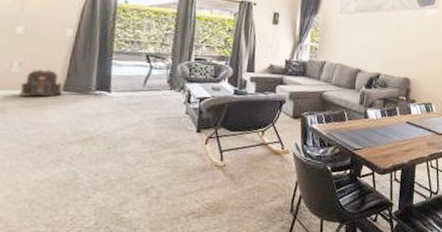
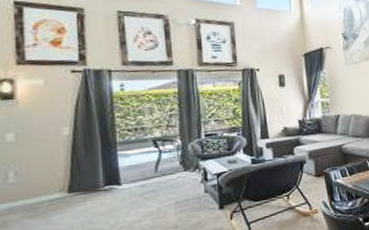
backpack: present [19,69,63,97] -> none [20,173,68,206]

